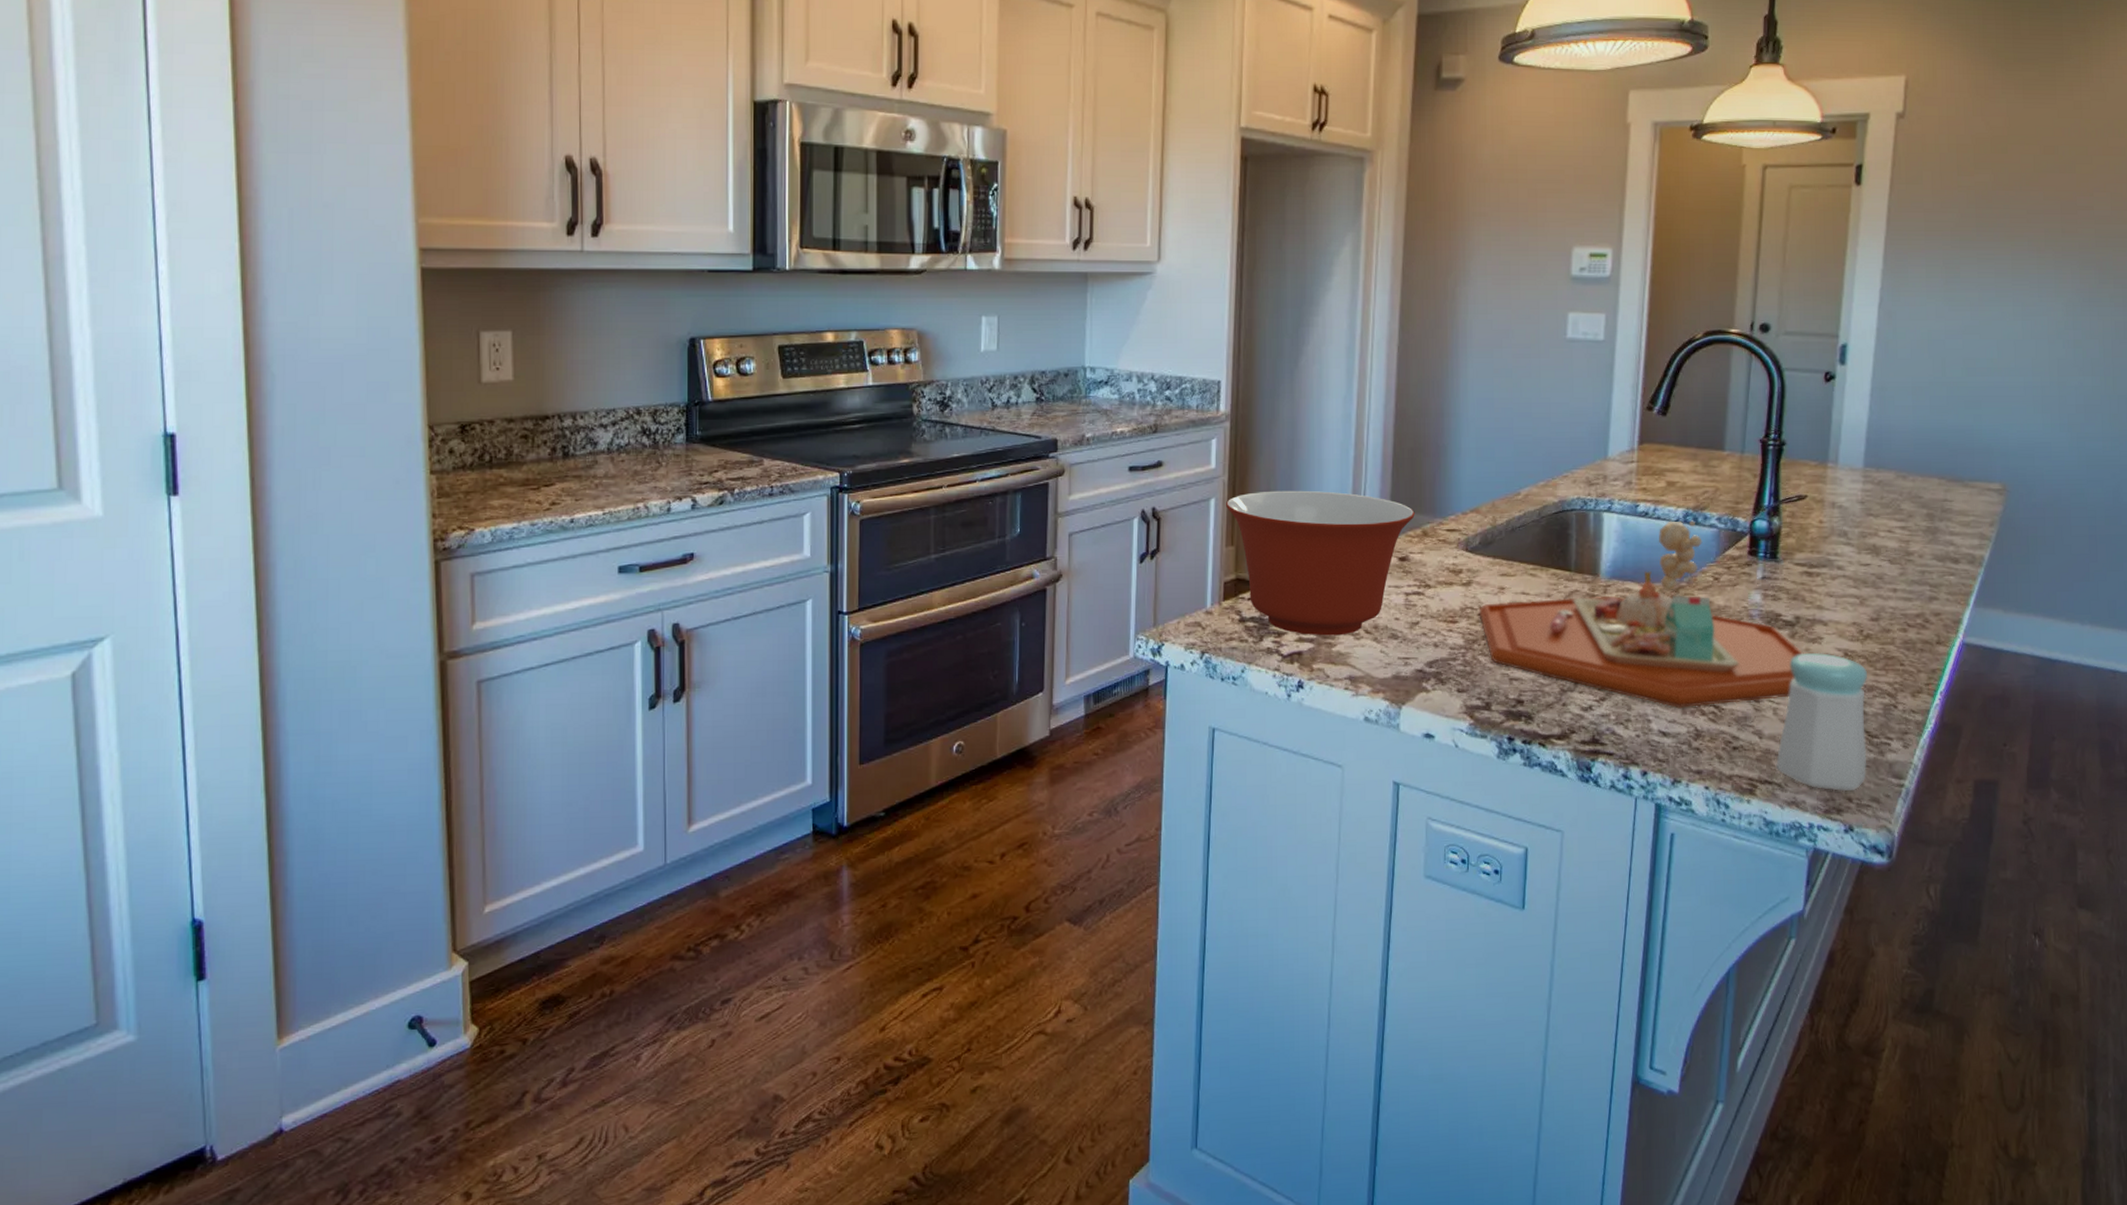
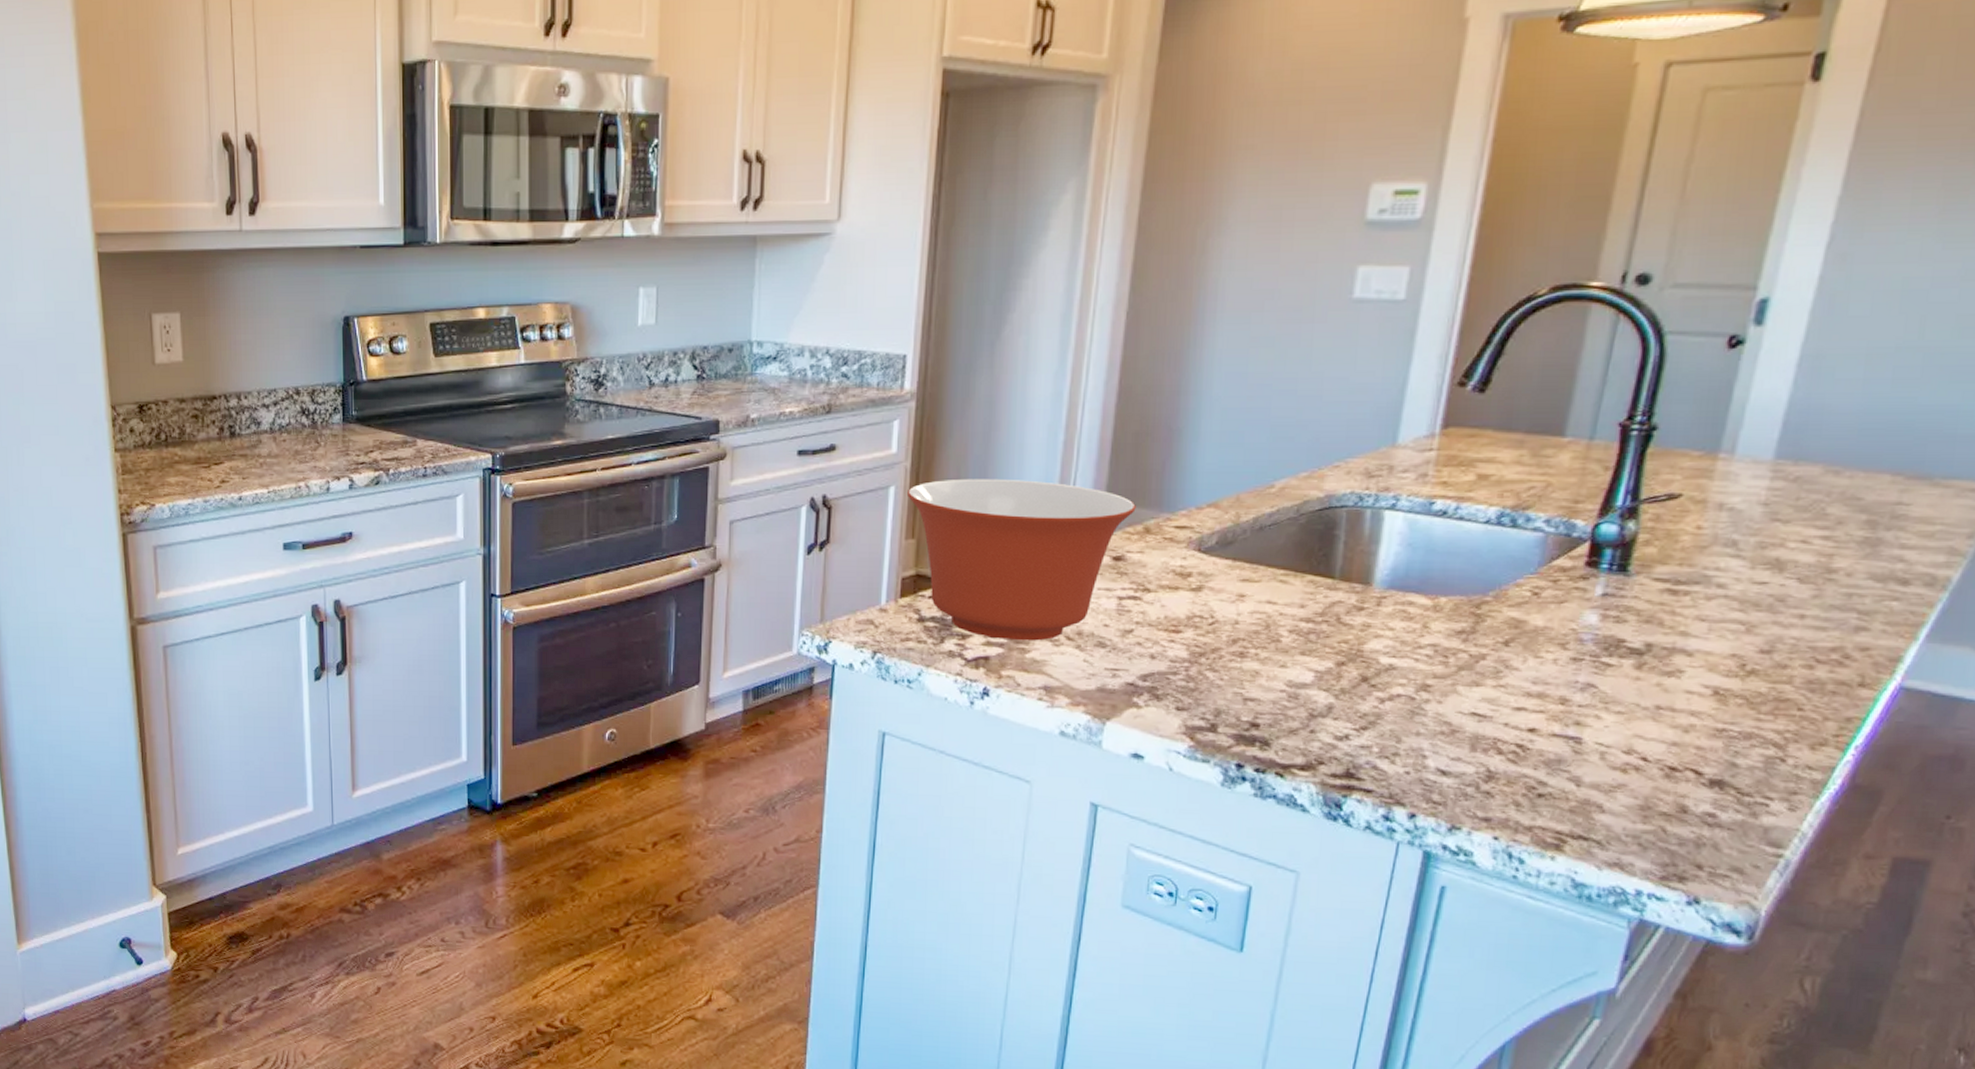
food tray: present [1479,520,1804,709] -> none [1209,522,1653,745]
salt shaker: present [1776,652,1867,792] -> none [1597,688,1746,857]

